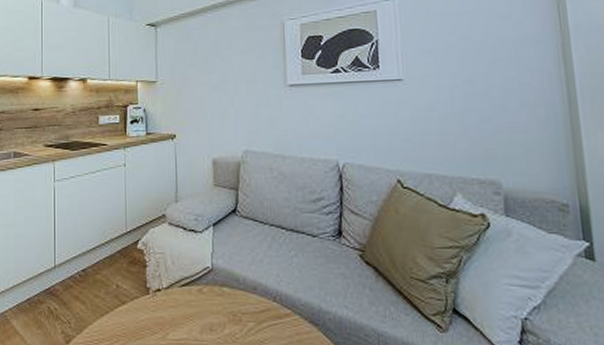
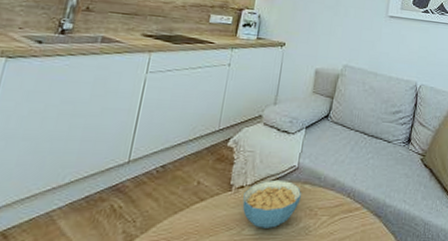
cereal bowl: none [162,282,222,334] -> present [242,179,302,228]

